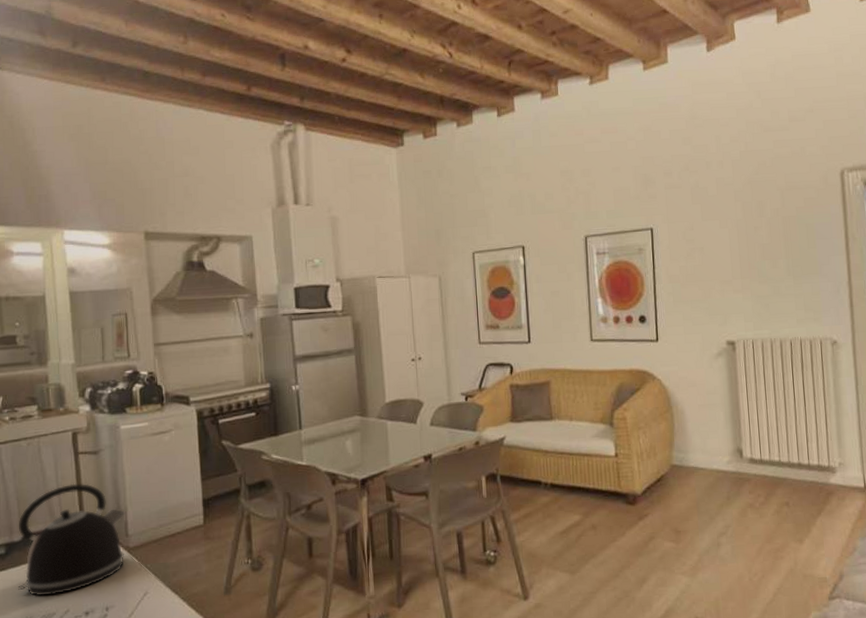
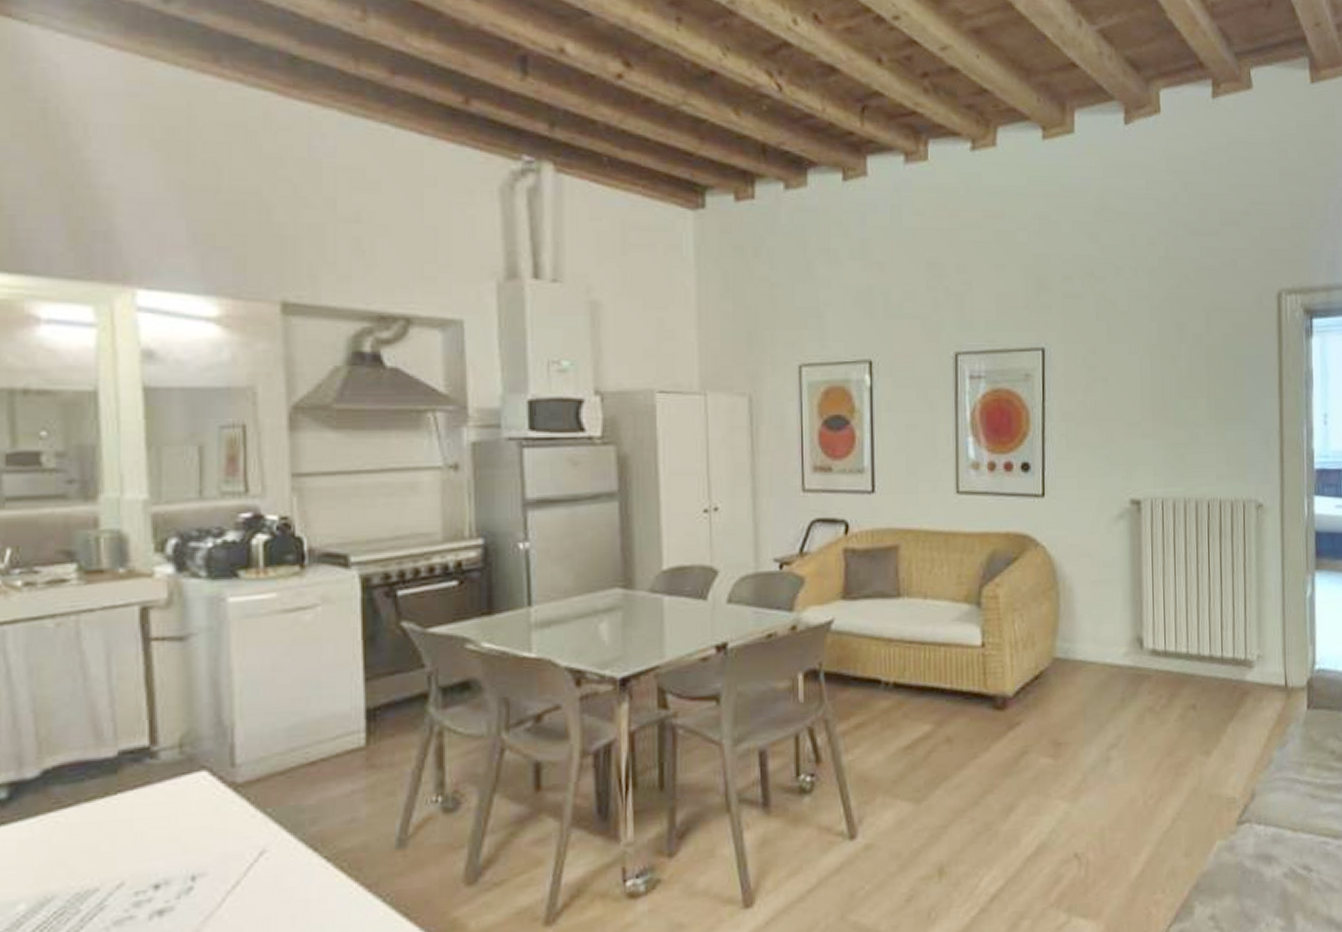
kettle: present [18,483,125,597] -> none [30,685,231,864]

